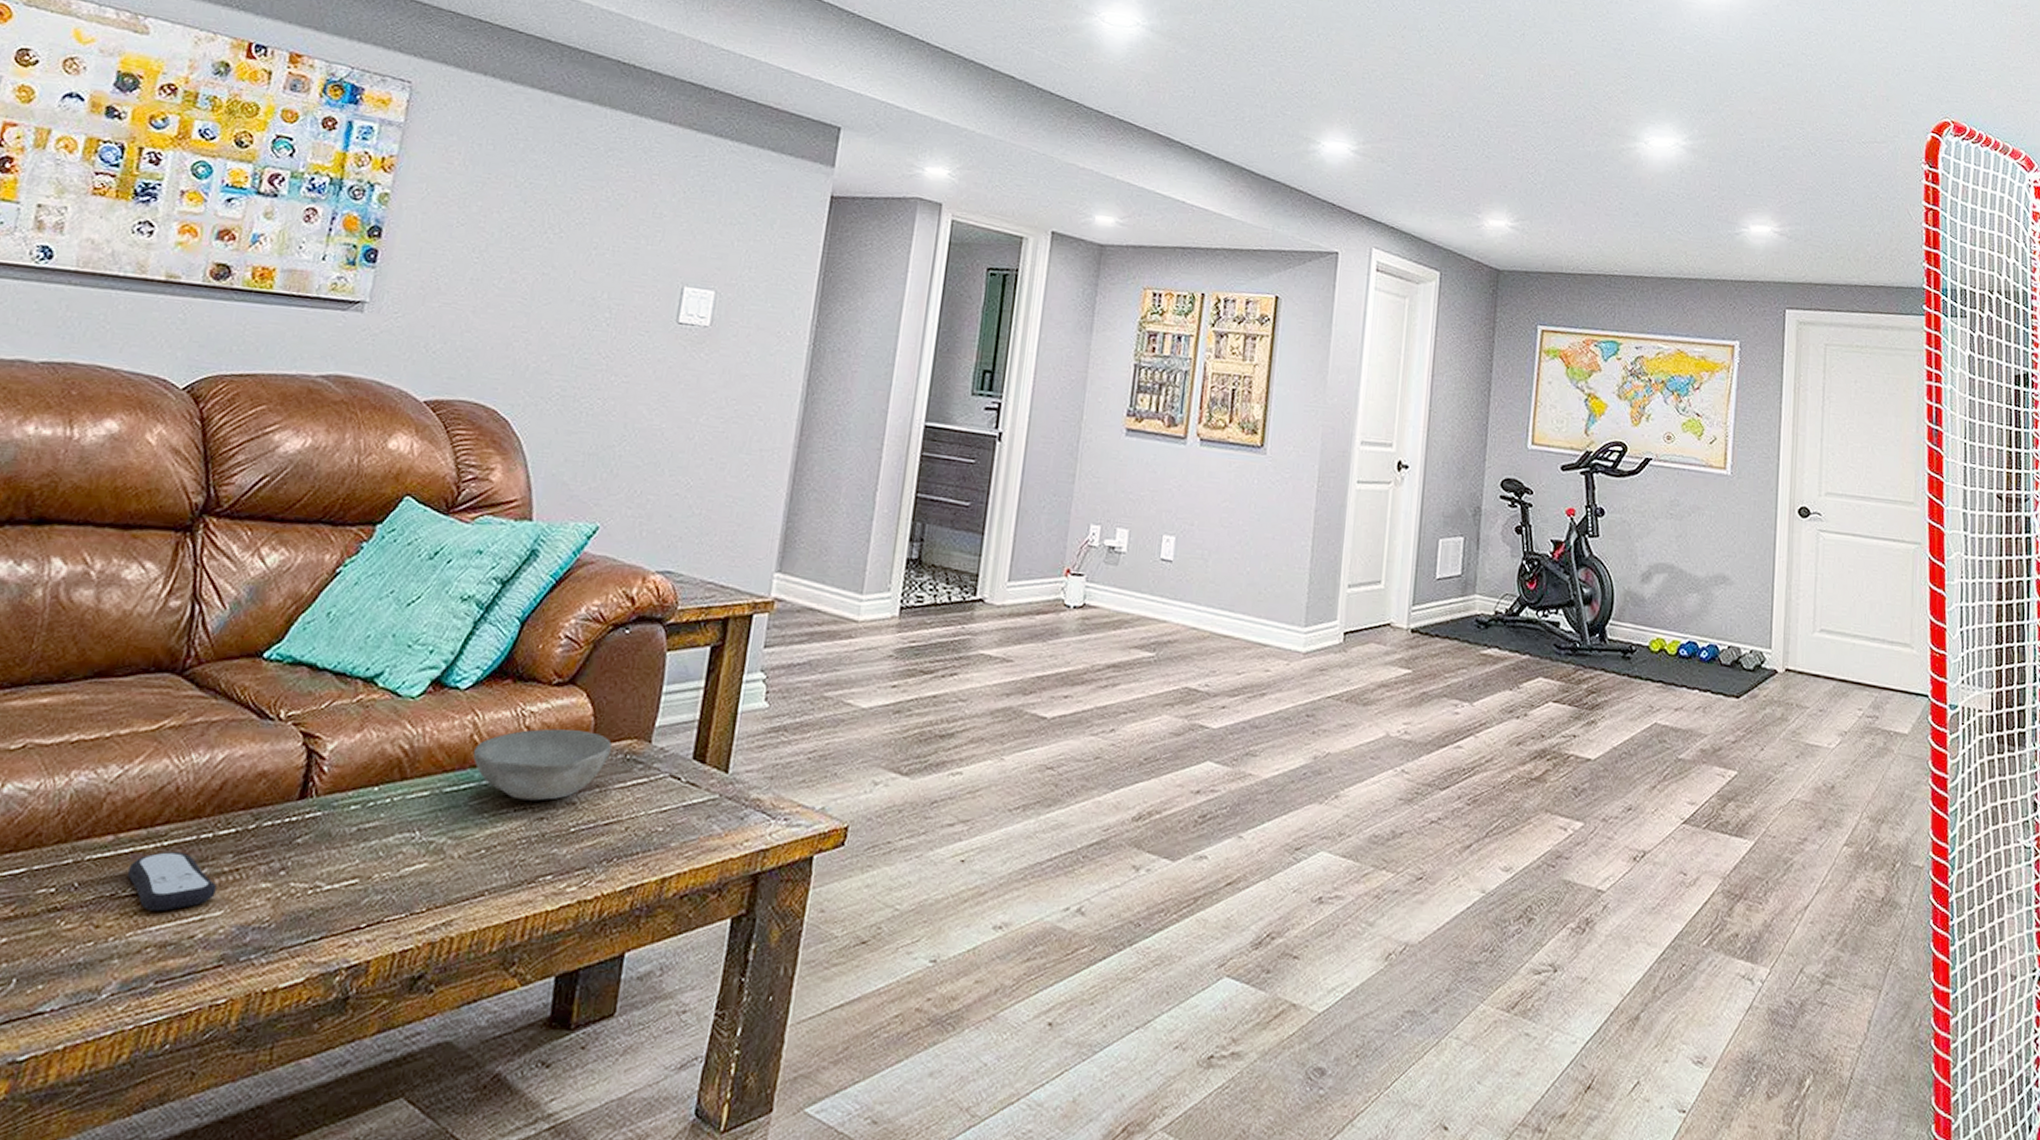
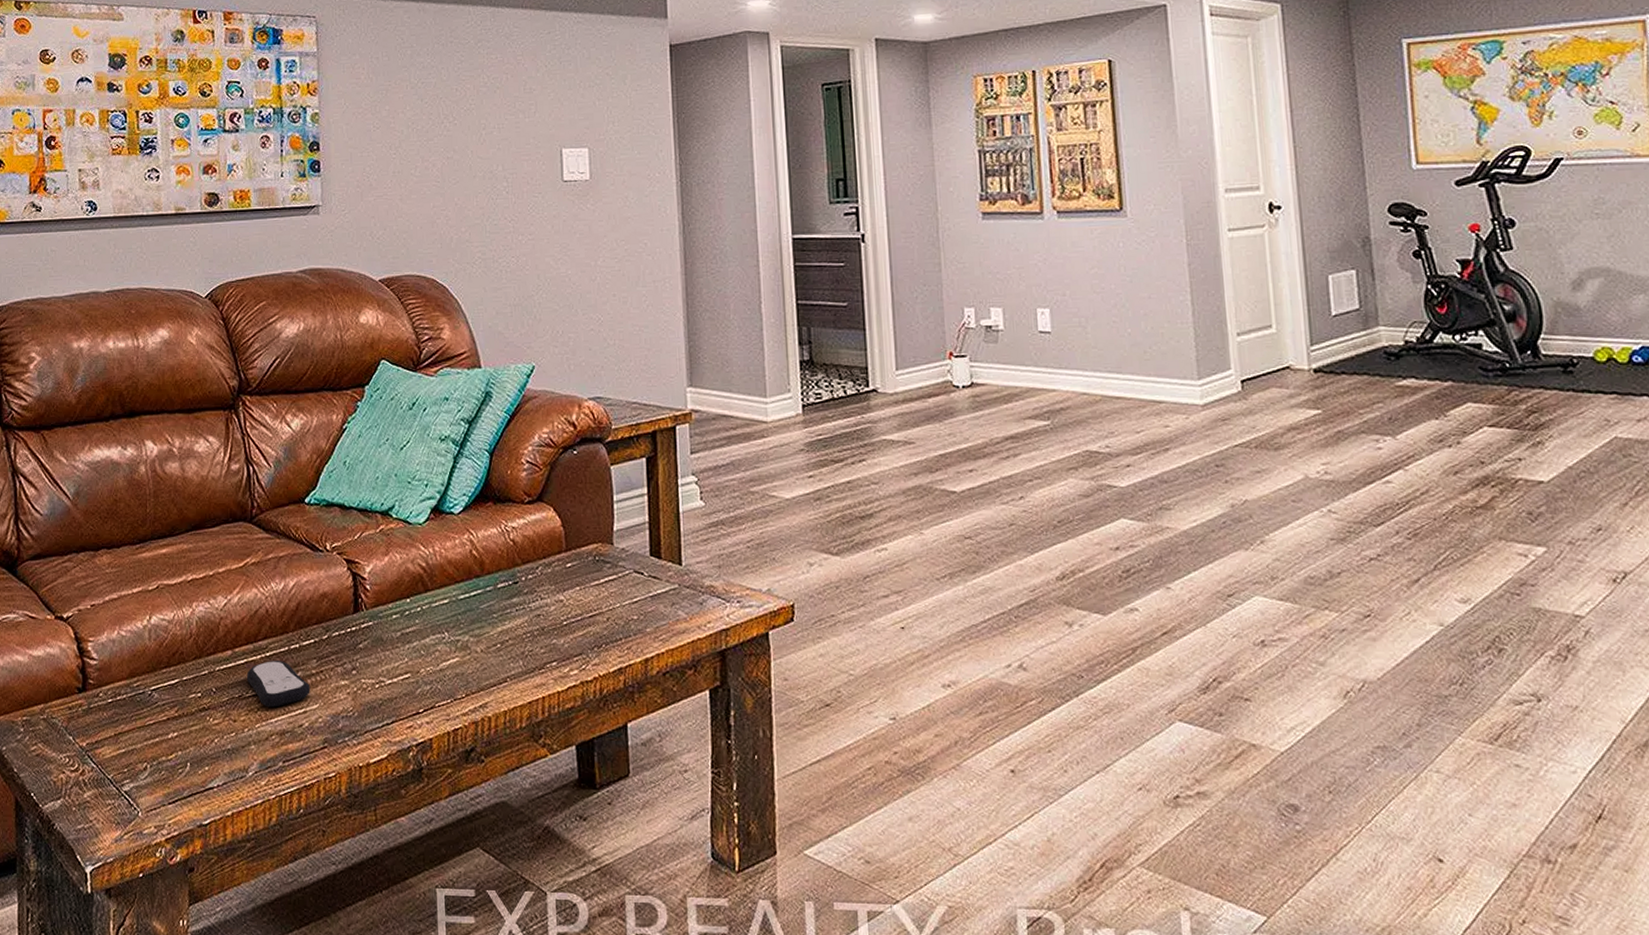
bowl: present [472,728,612,801] -> none [474,540,583,601]

